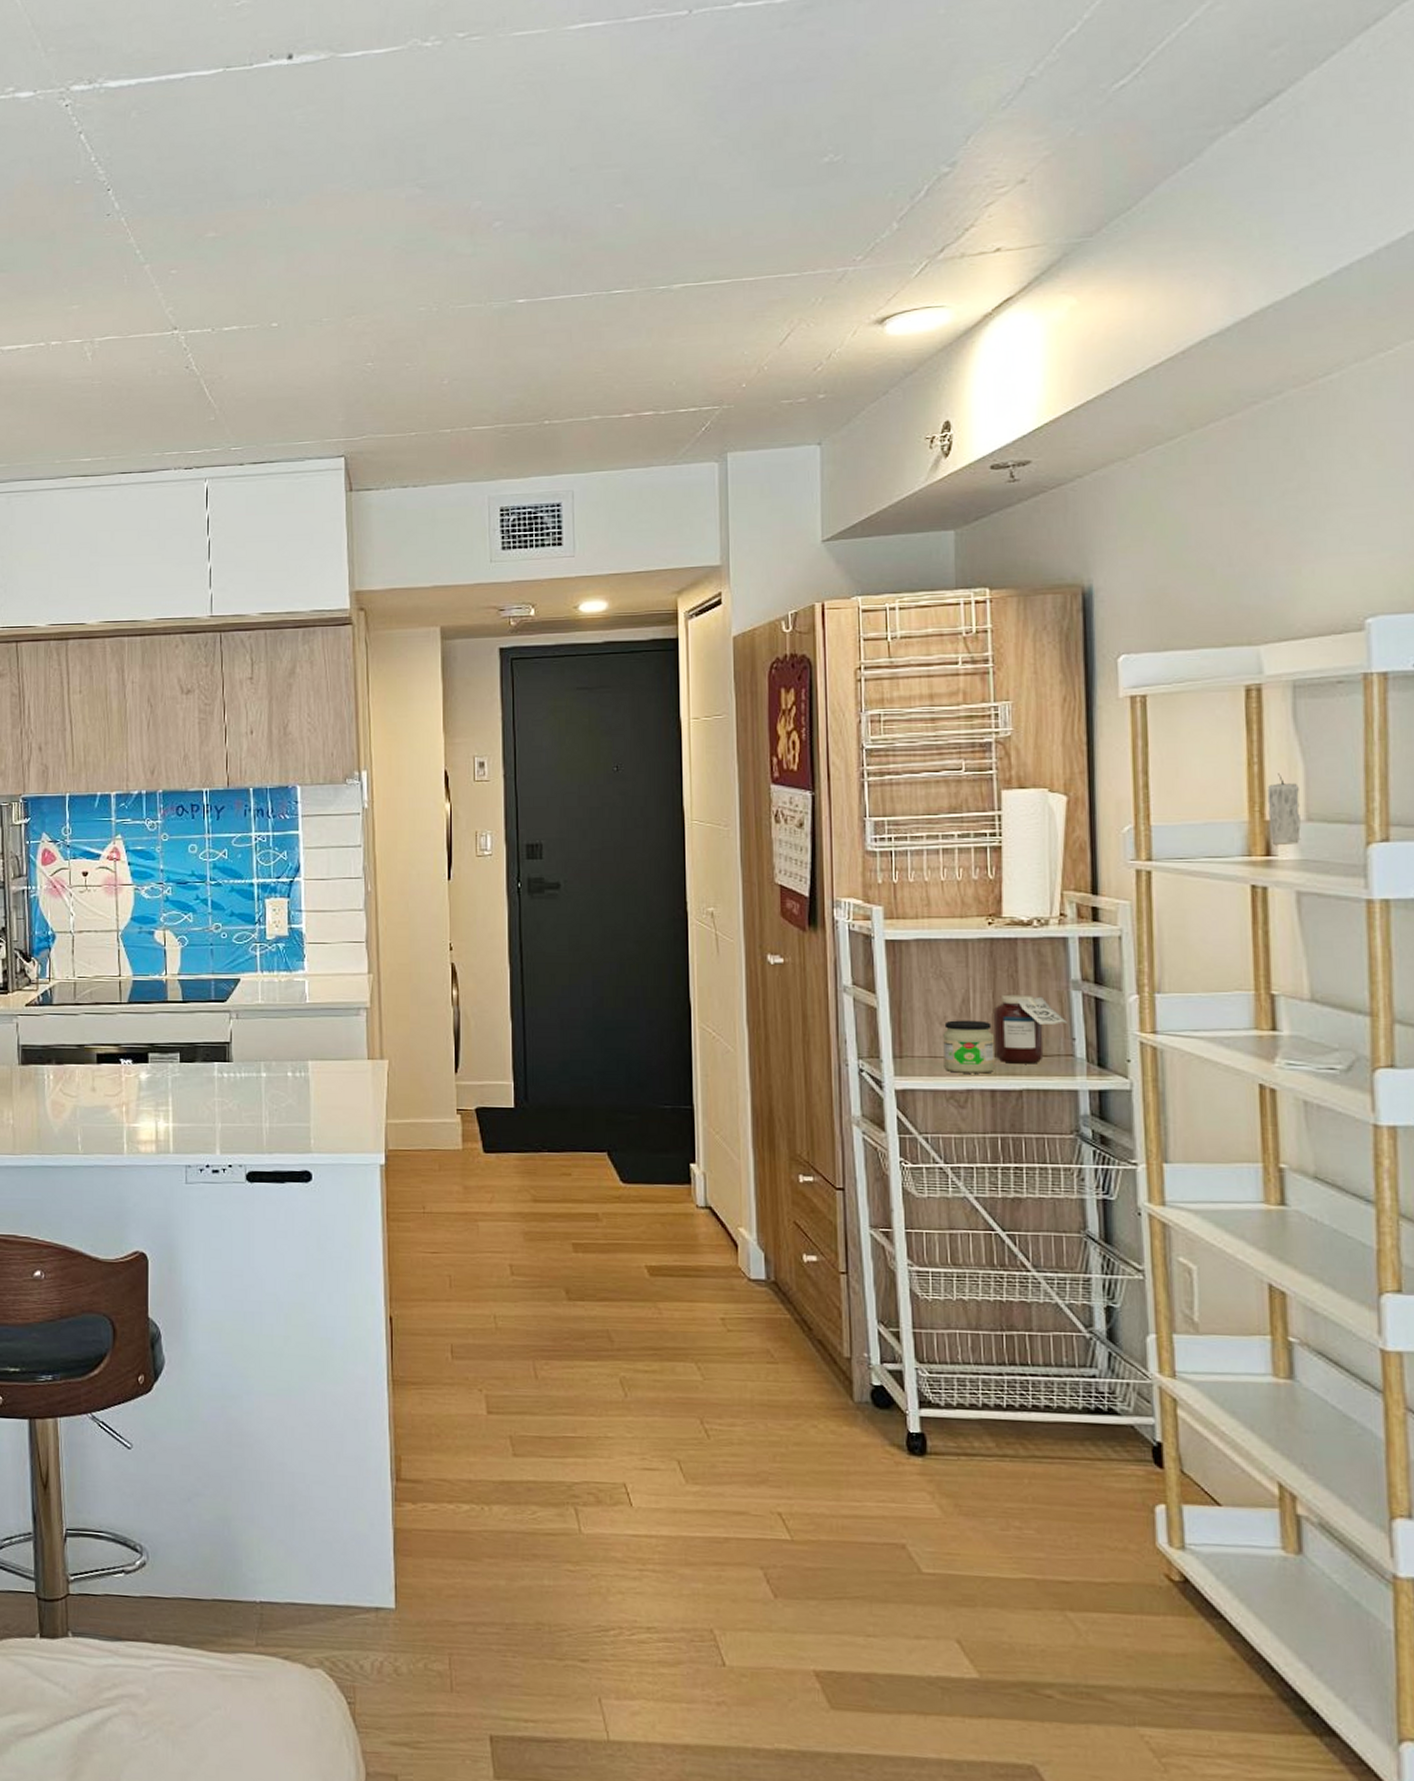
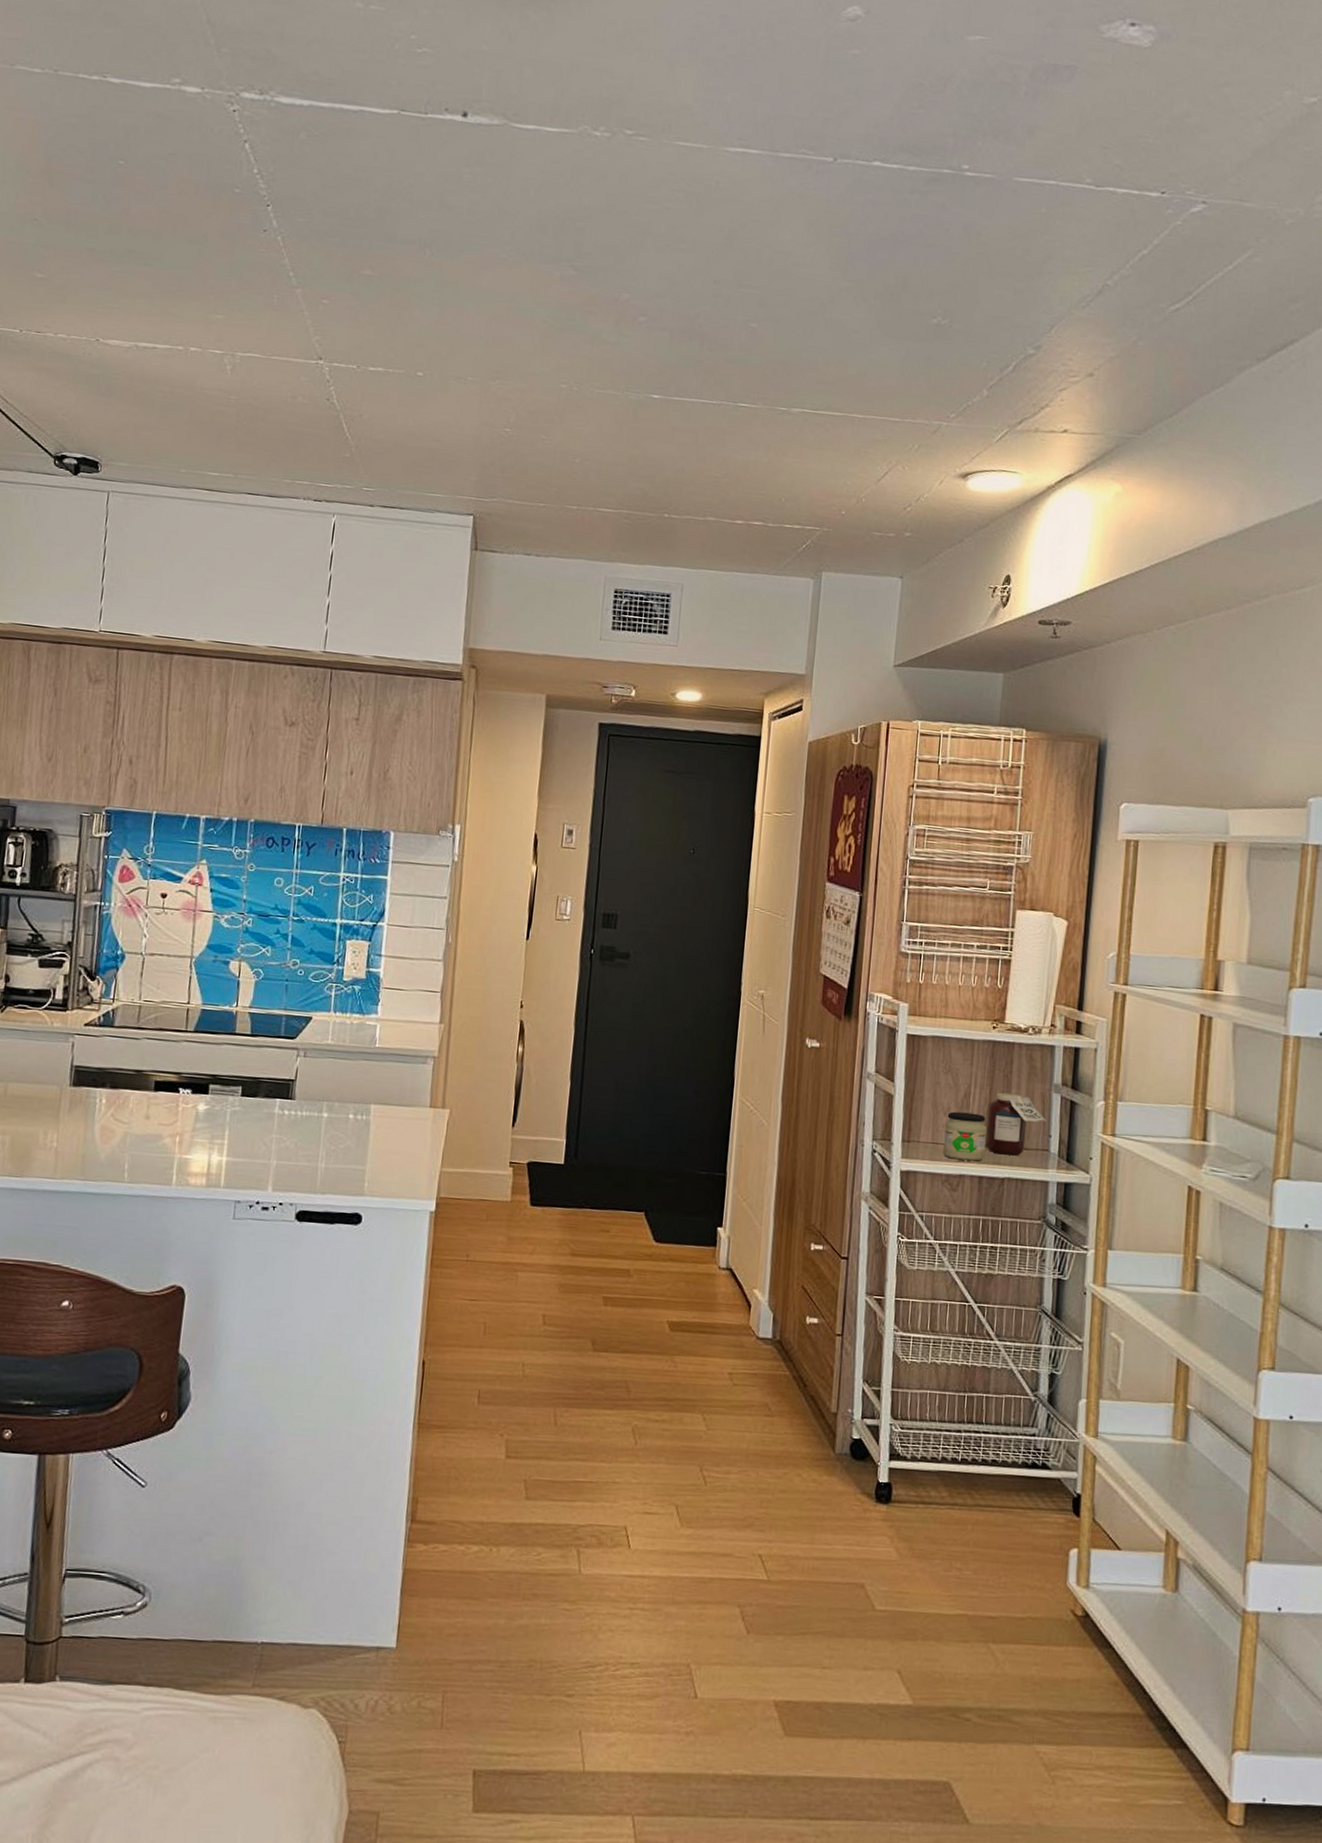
candle: present [1267,773,1301,846] -> none [1219,920,1245,983]

